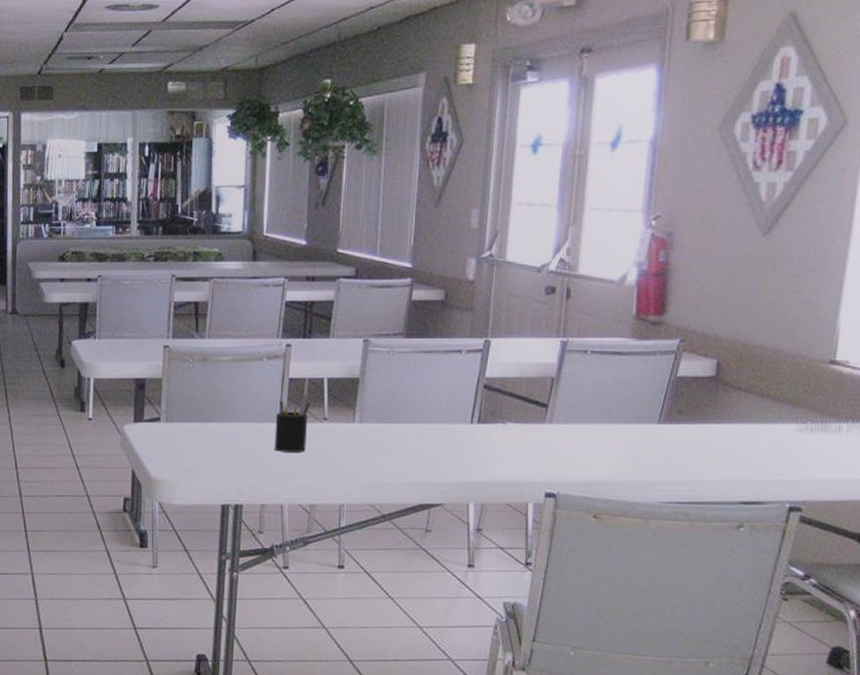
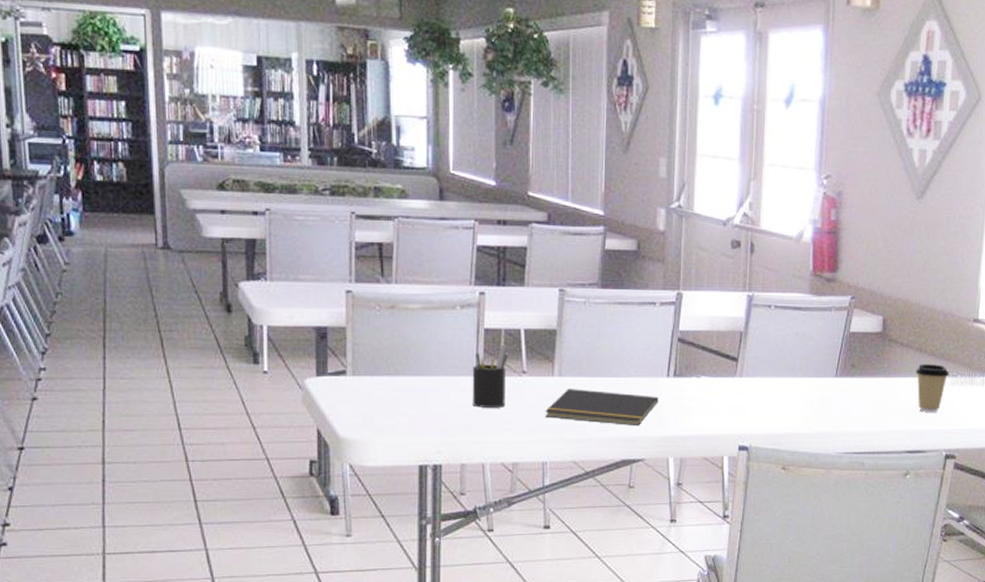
notepad: none [344,434,461,472] -> present [545,389,659,427]
coffee cup: none [755,409,798,461] -> present [916,364,950,412]

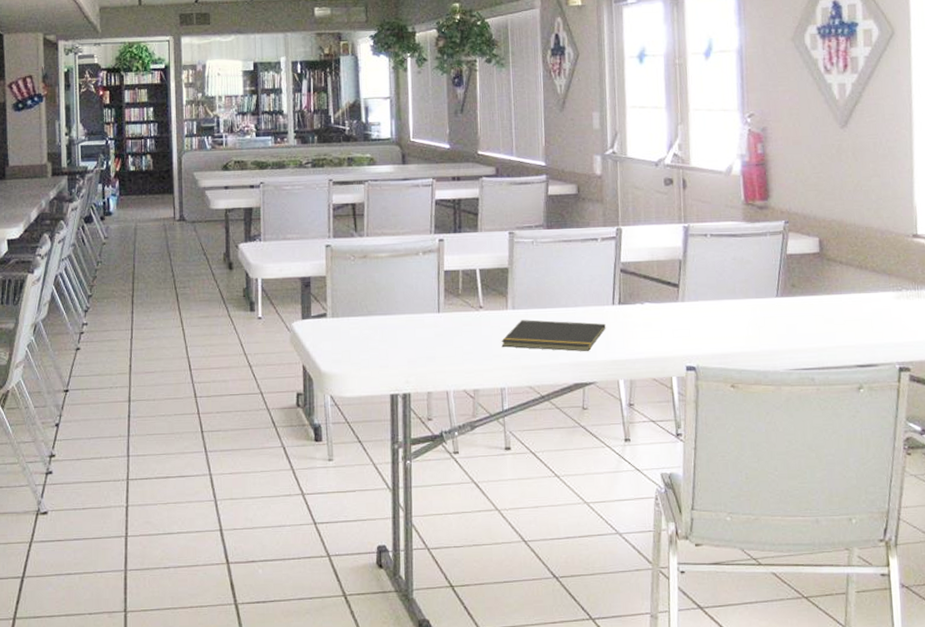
pen holder: present [472,344,509,408] -> none [434,283,467,341]
coffee cup: present [916,364,950,412] -> none [858,280,894,327]

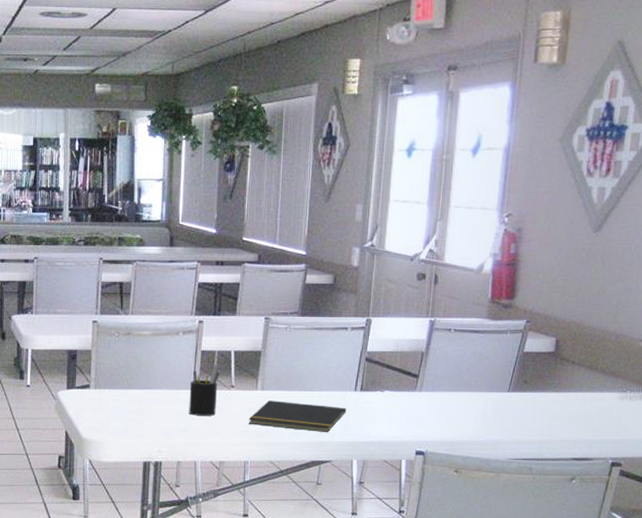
pen holder: none [434,283,467,341] -> present [189,363,221,416]

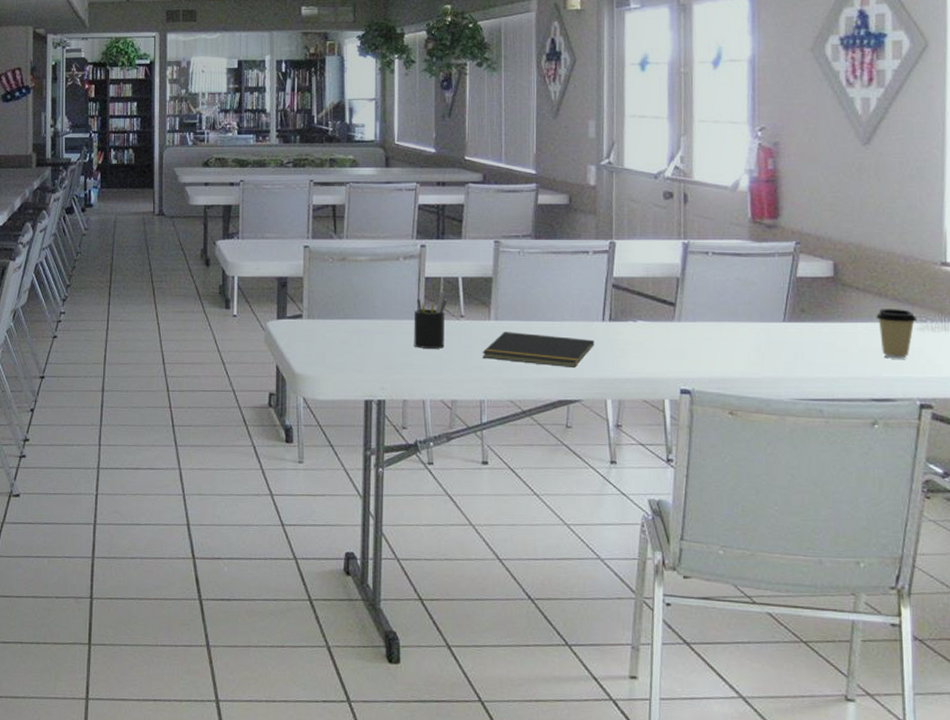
coffee cup: none [585,380,619,424] -> present [876,309,918,359]

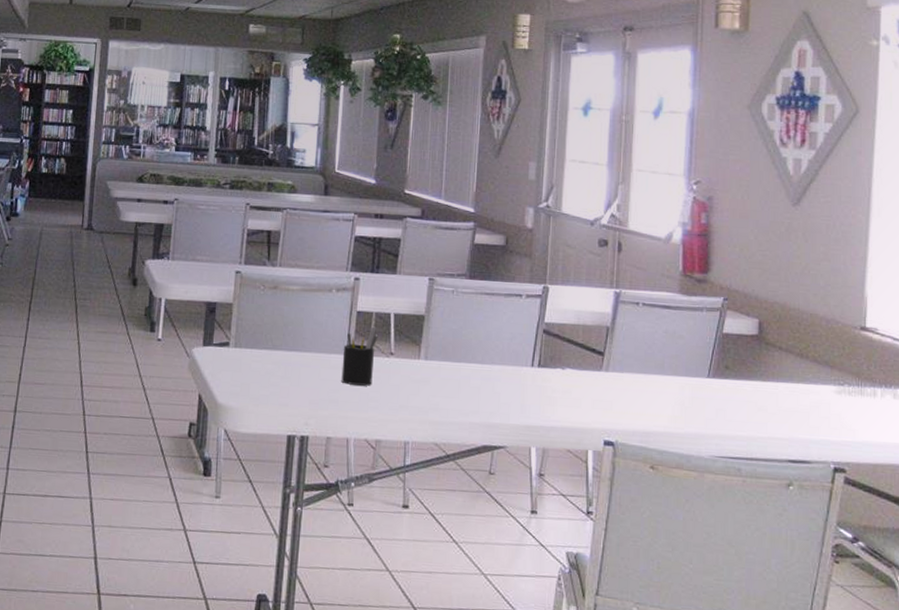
notepad: present [482,332,595,369] -> none [409,372,522,414]
coffee cup: present [876,309,918,359] -> none [797,370,836,422]

